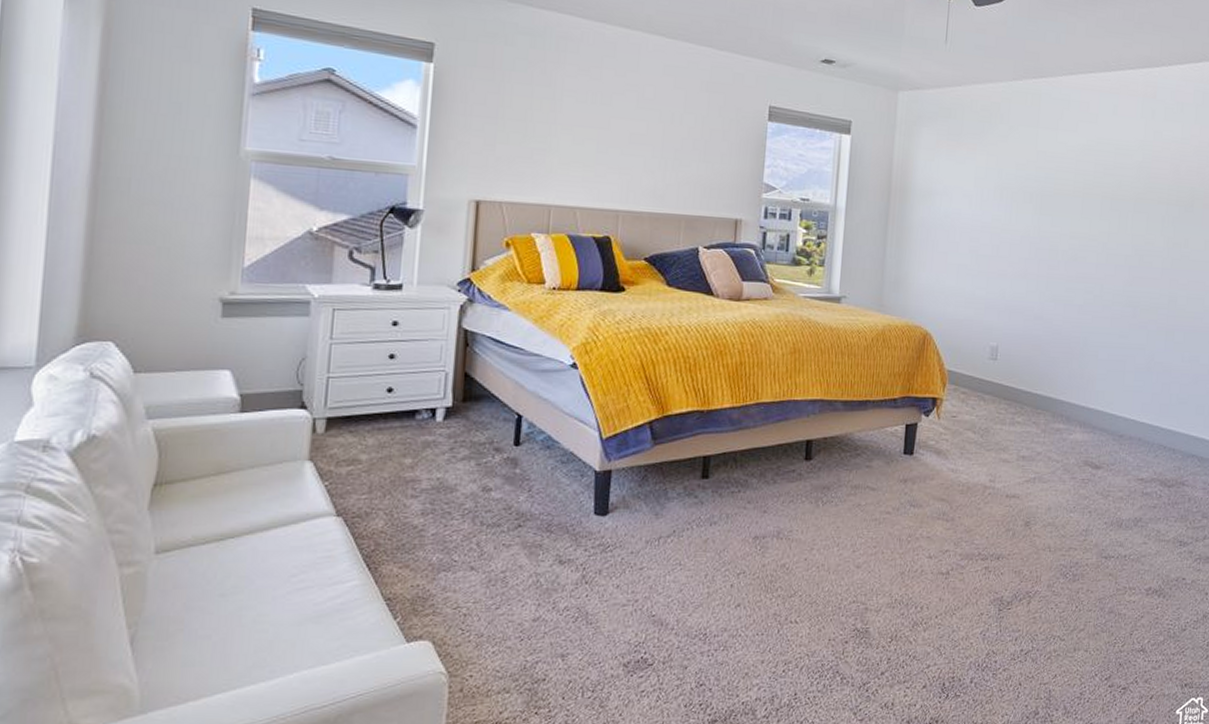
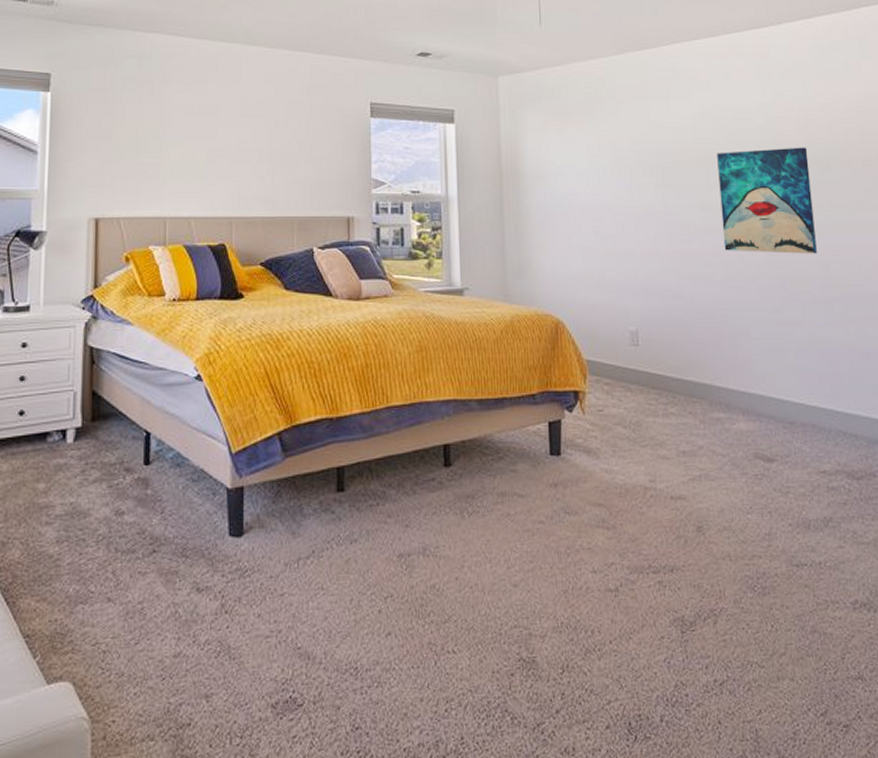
wall art: none [1087,185,1176,286] -> present [717,147,817,254]

